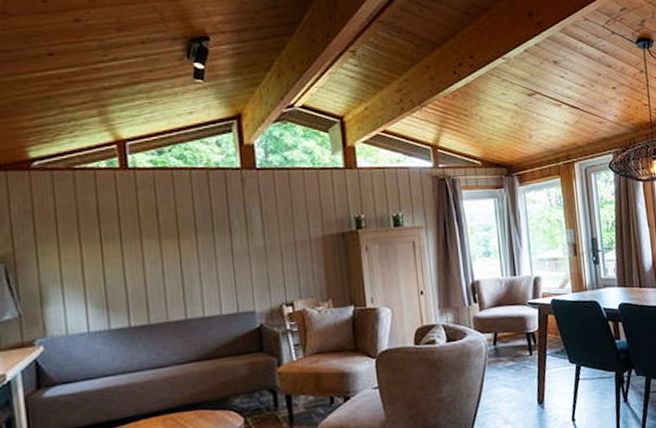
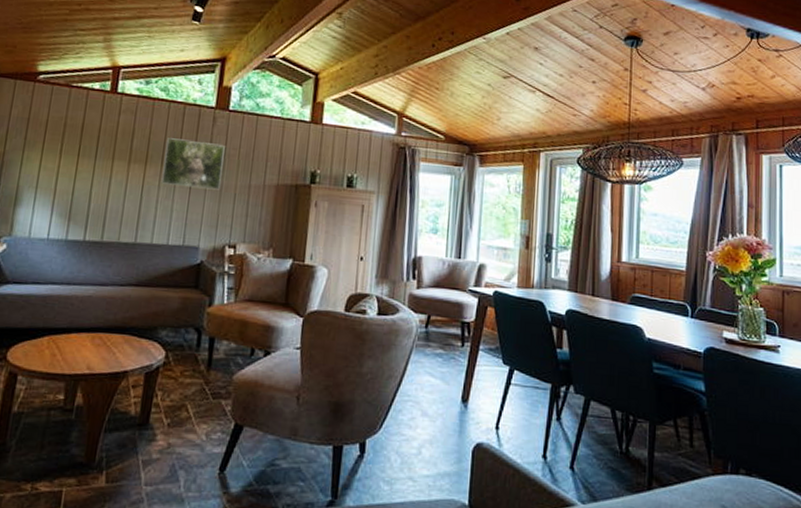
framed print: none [196,205,264,255] -> present [161,138,225,190]

